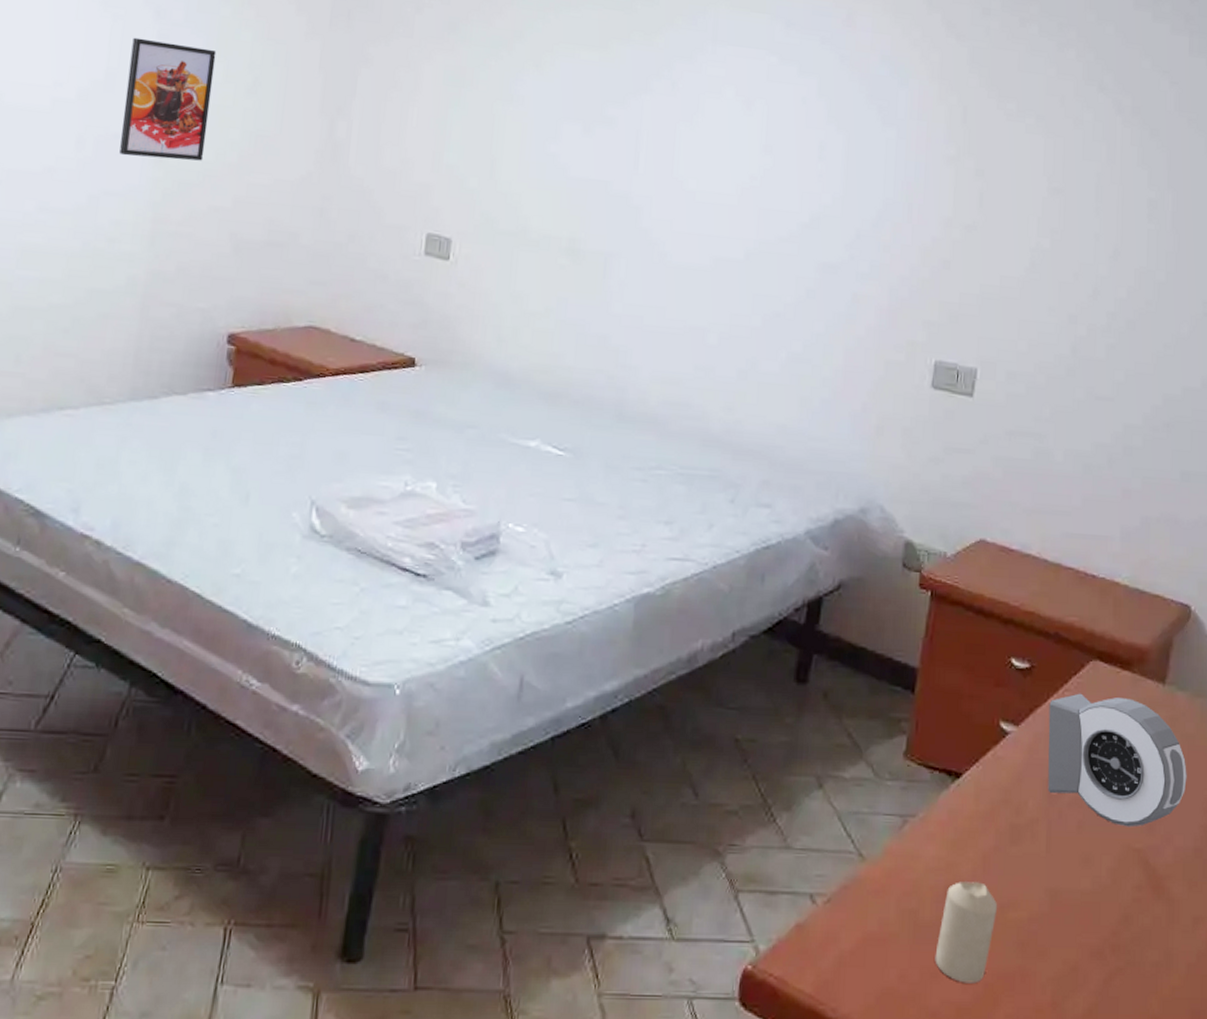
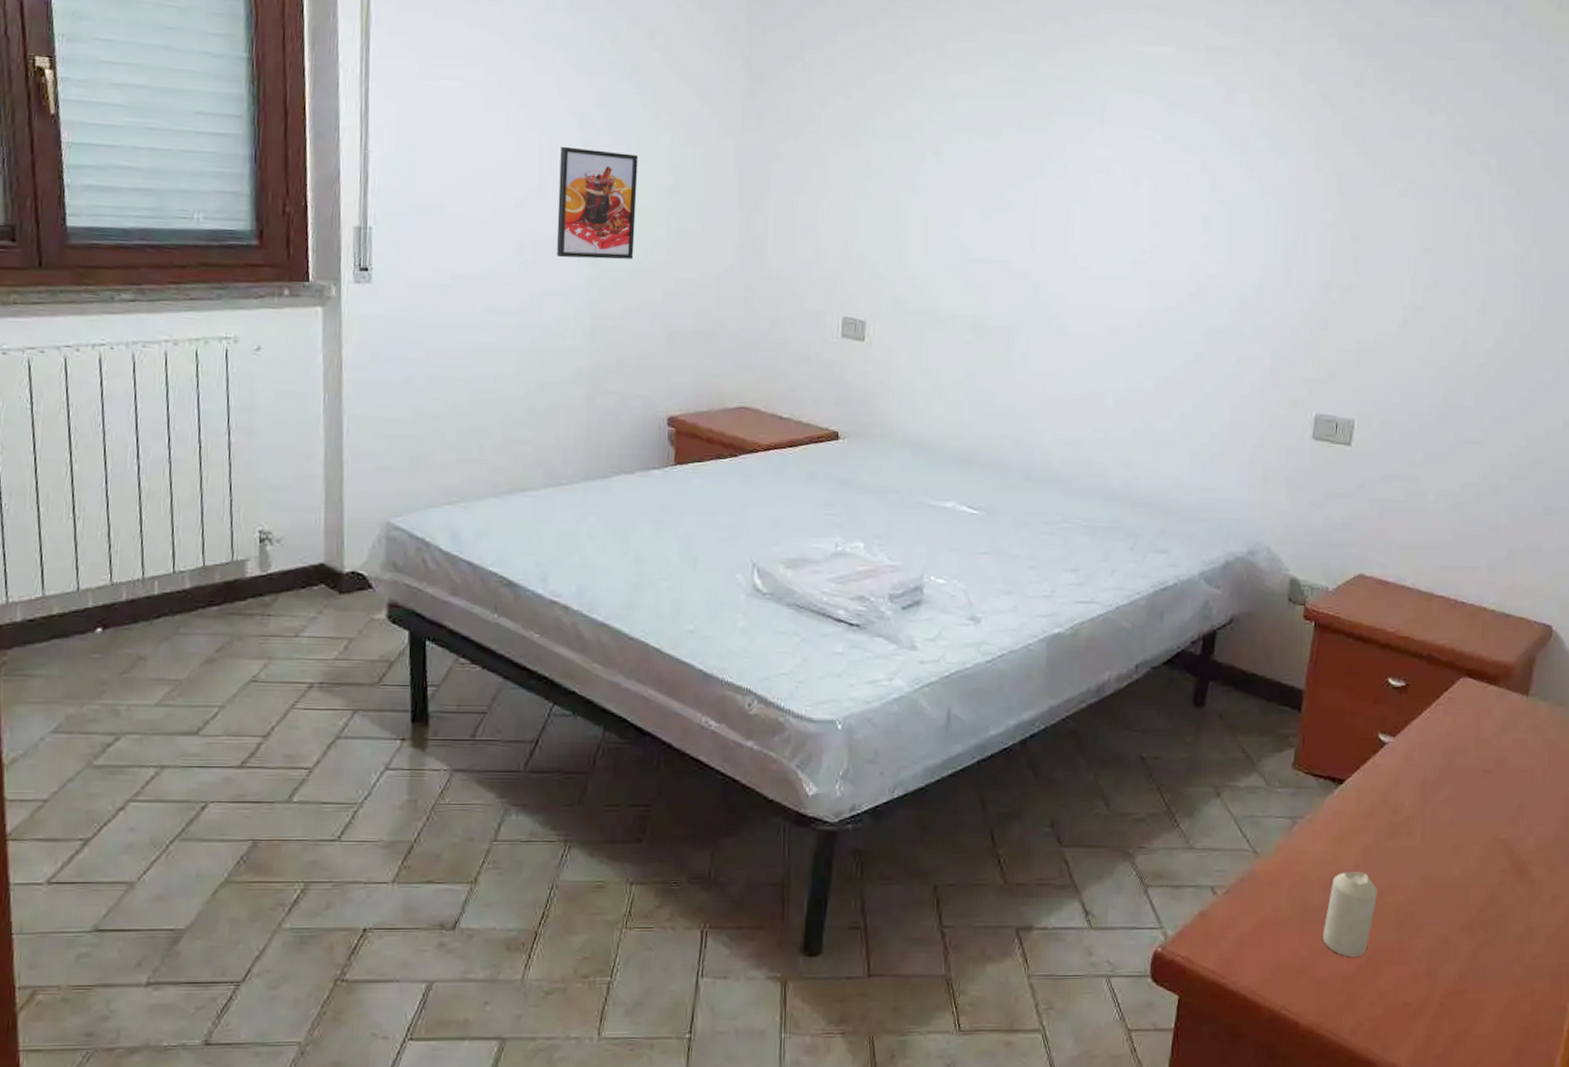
alarm clock: present [1048,693,1187,827] -> none [1422,706,1548,821]

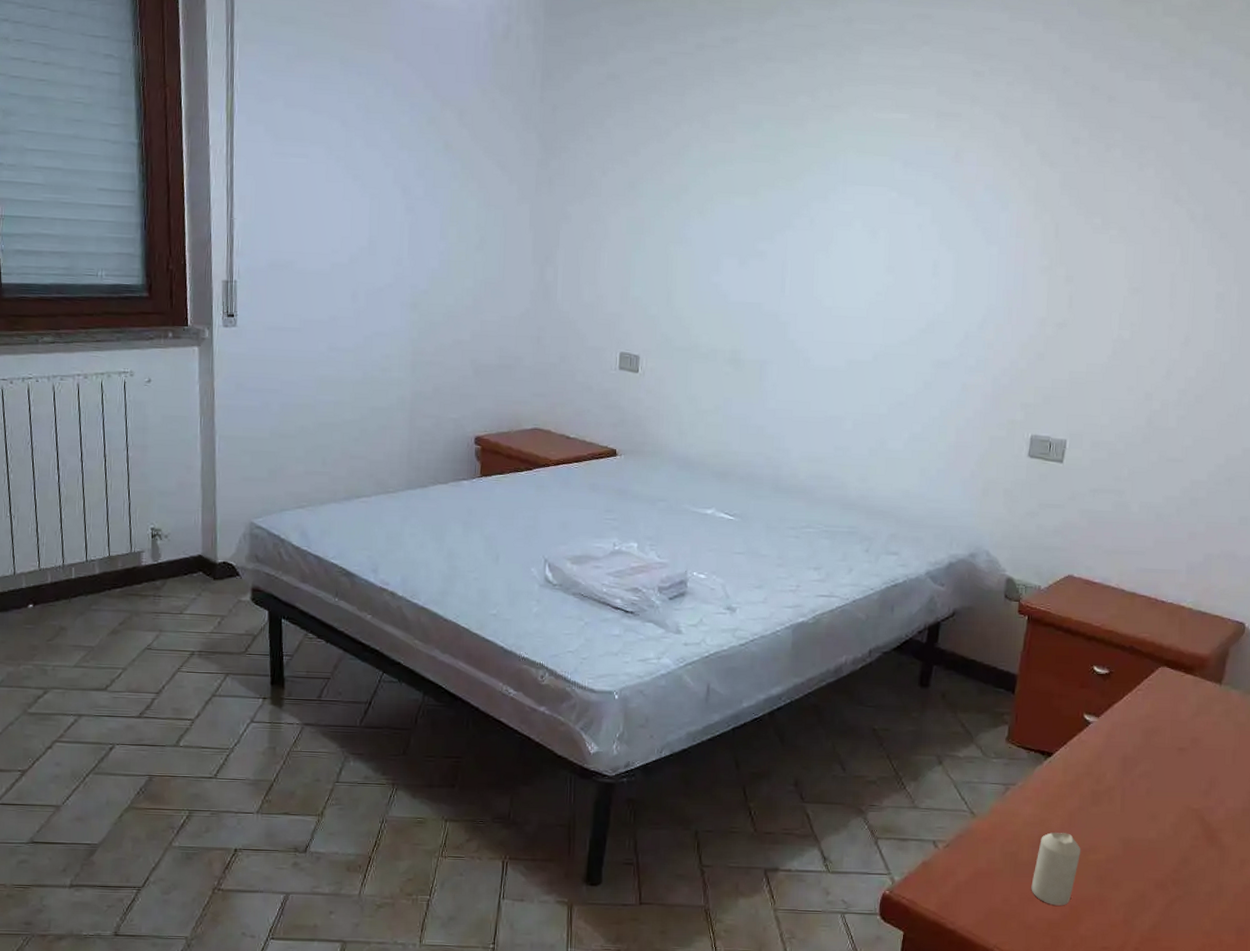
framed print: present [557,146,639,259] -> none [384,211,451,305]

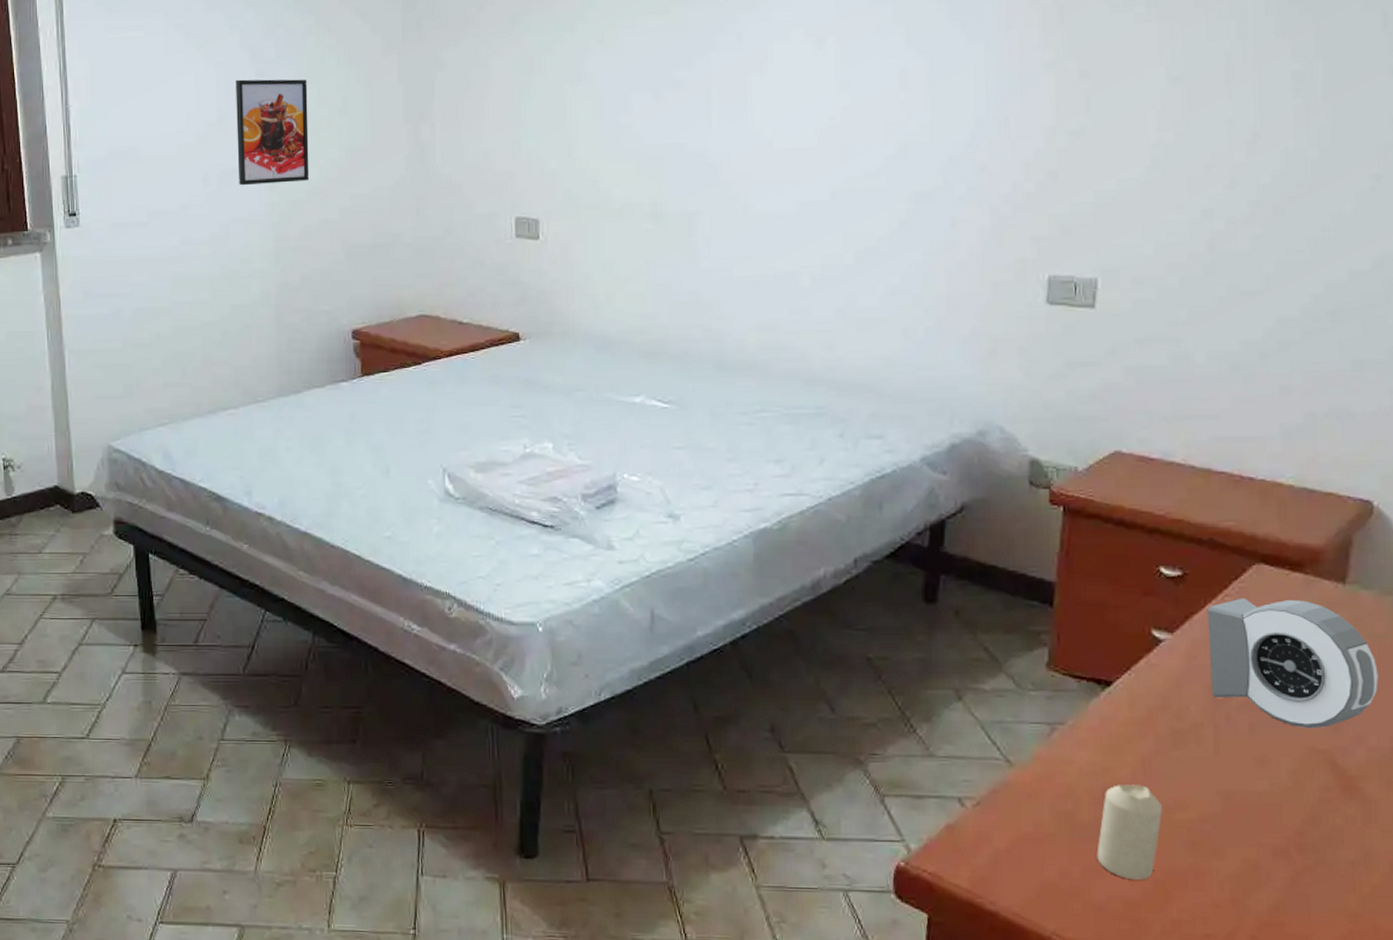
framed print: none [384,211,451,305] -> present [236,79,310,186]
alarm clock: none [1122,692,1238,793] -> present [1207,598,1379,729]

